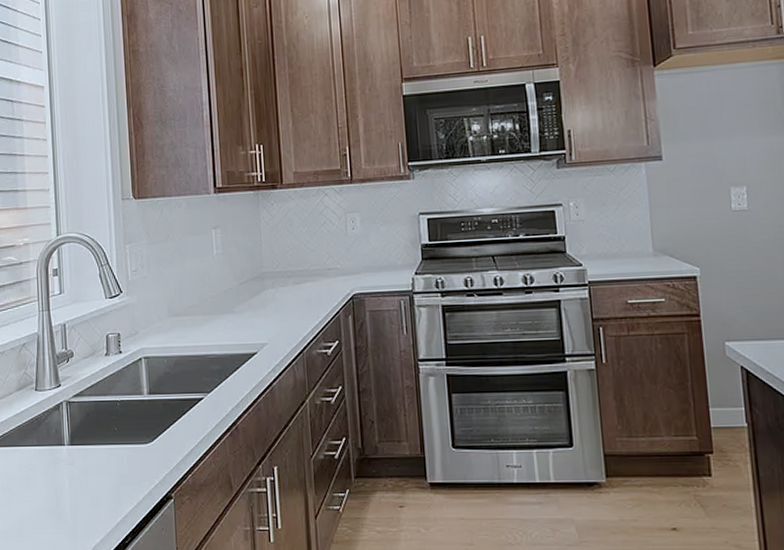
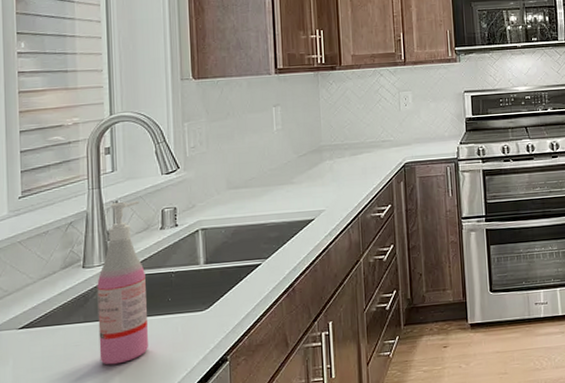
soap dispenser: none [48,324,96,491] -> present [97,201,148,365]

